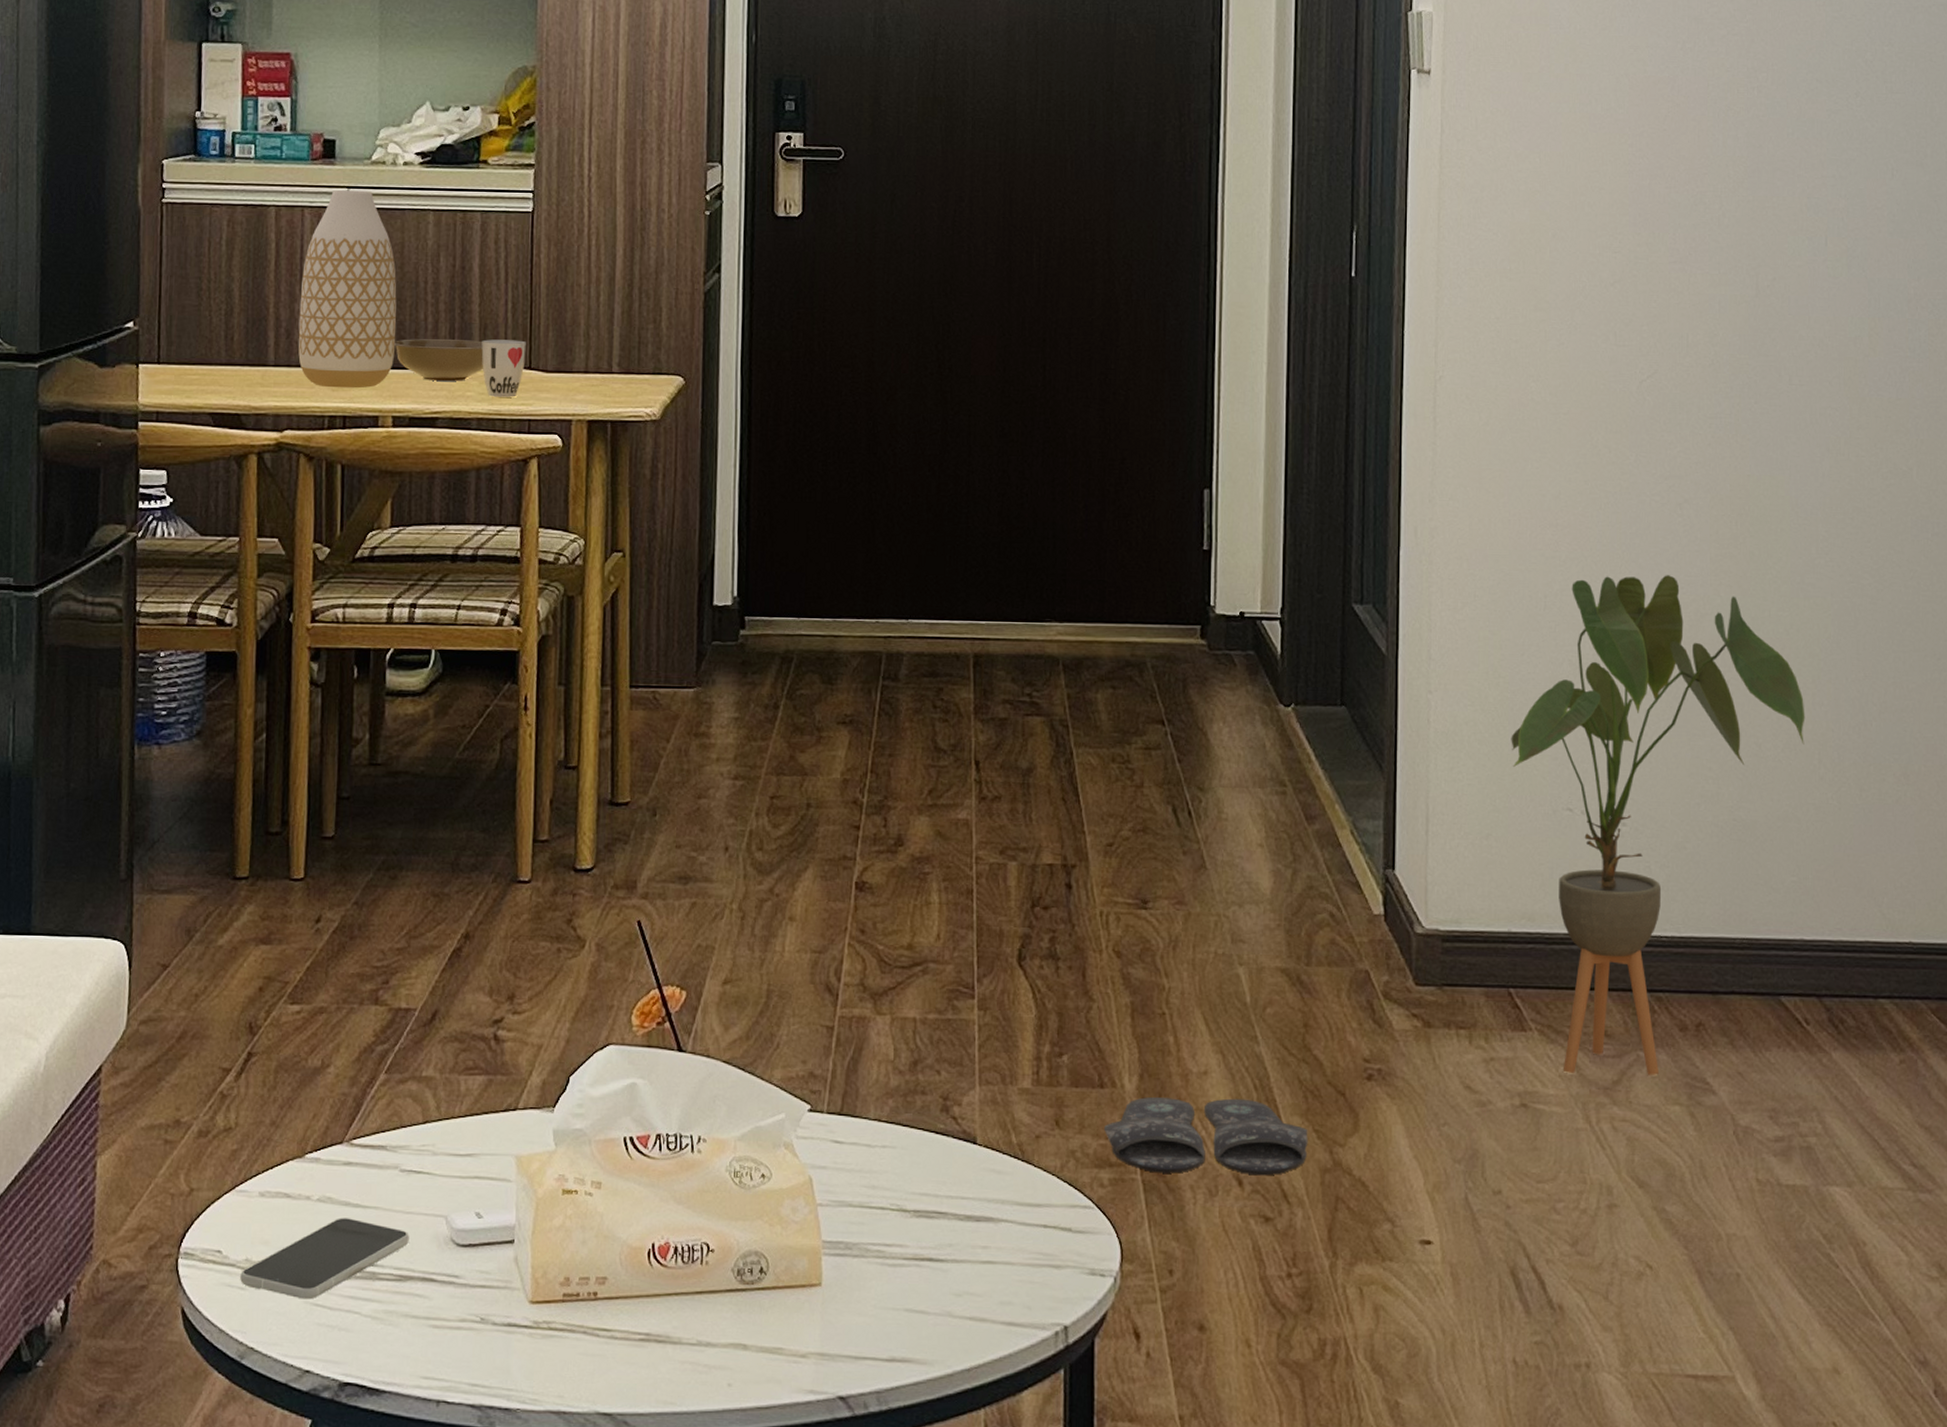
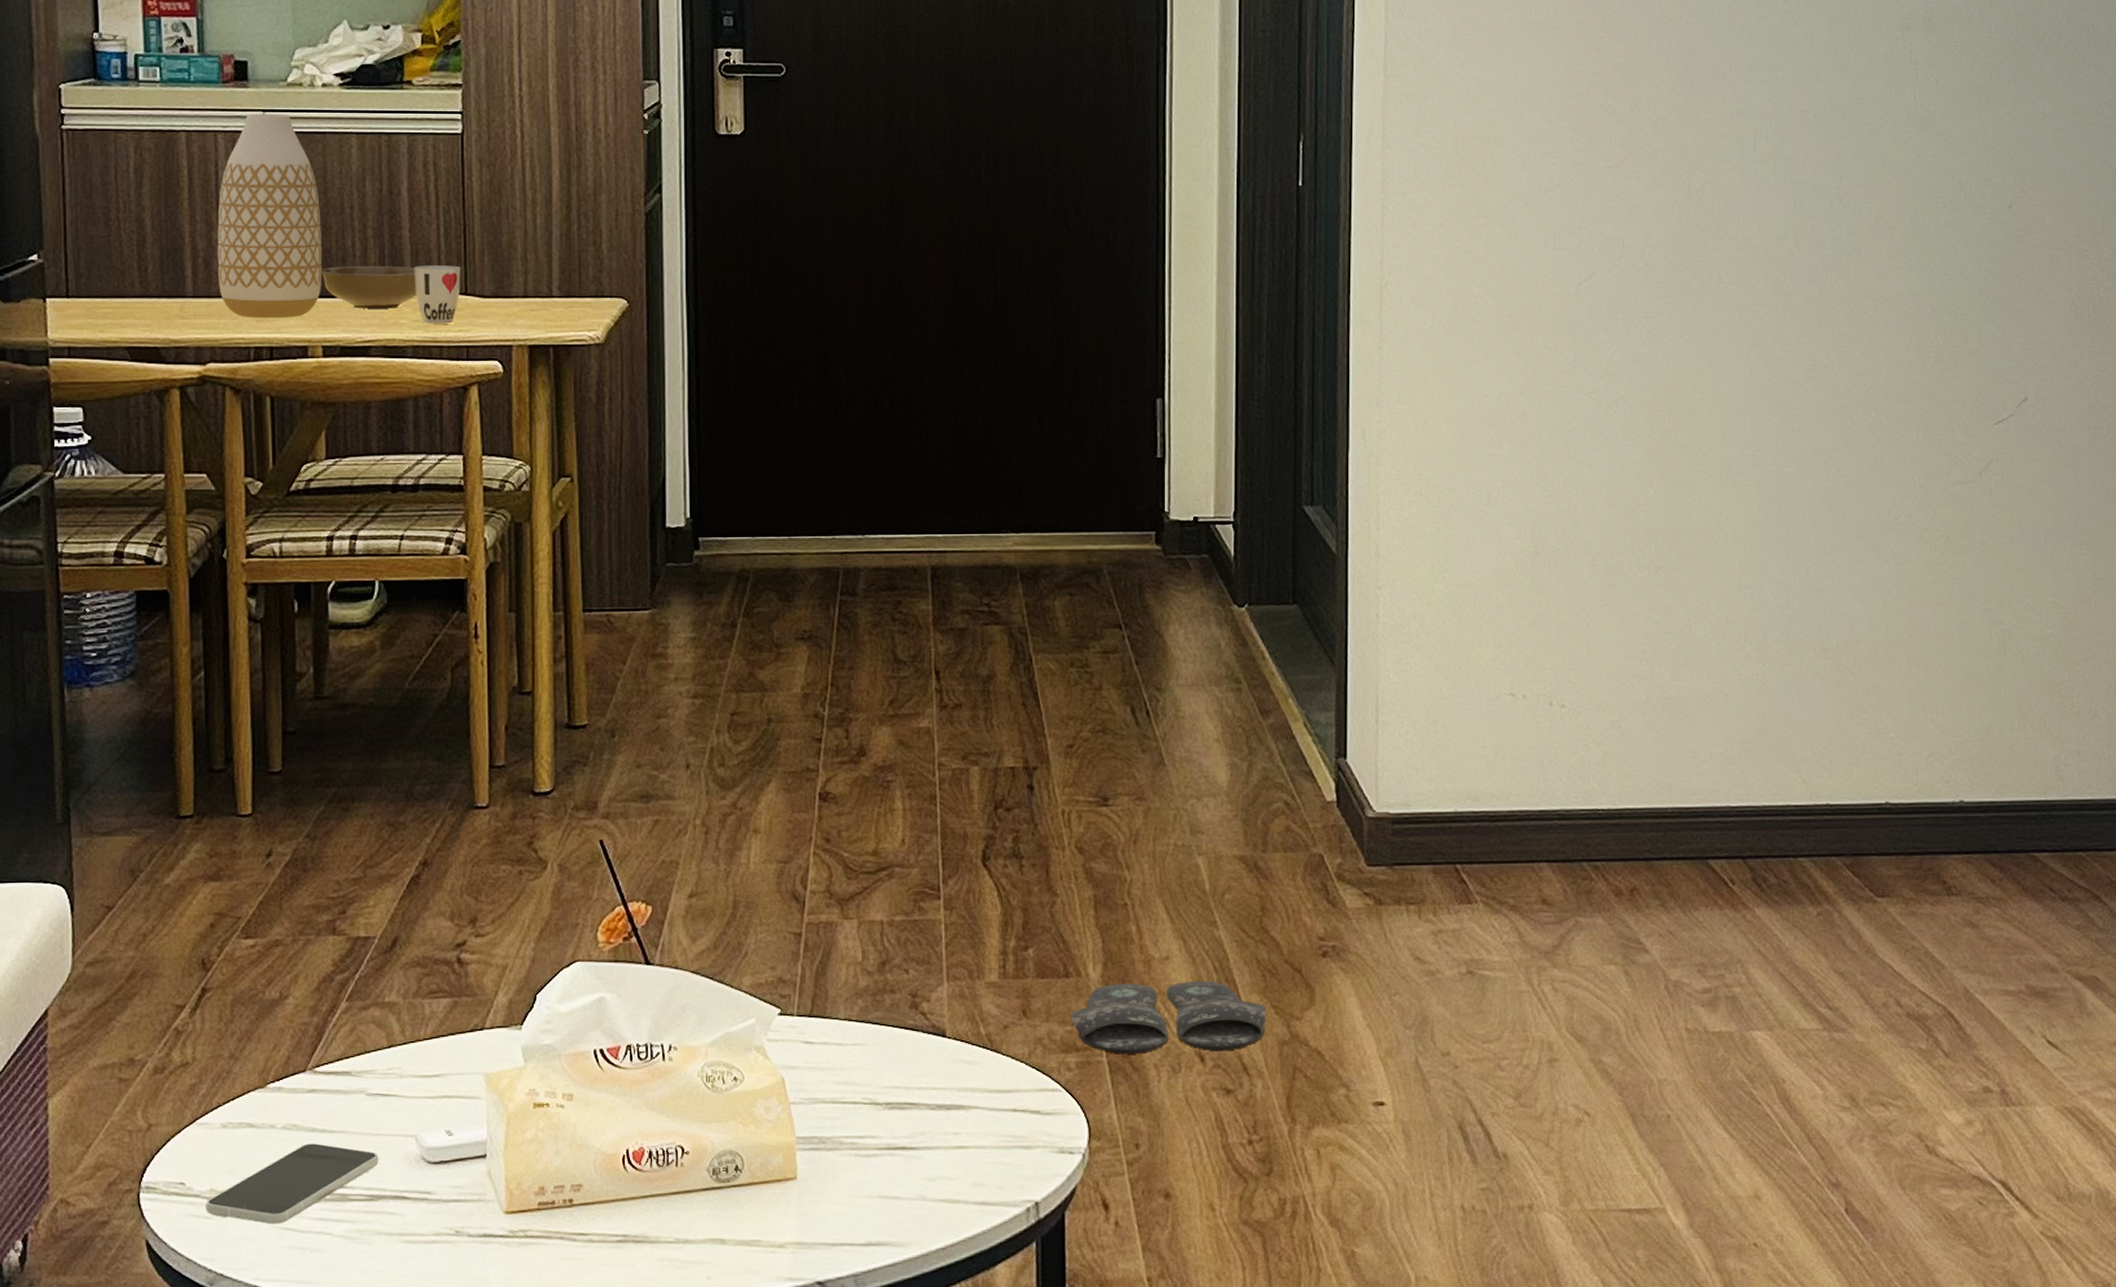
house plant: present [1511,575,1805,1075] -> none [1456,469,1733,940]

